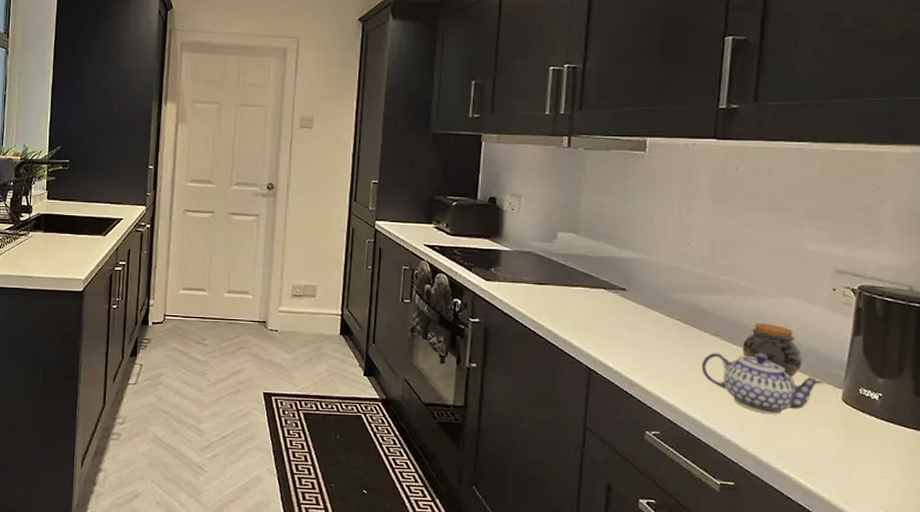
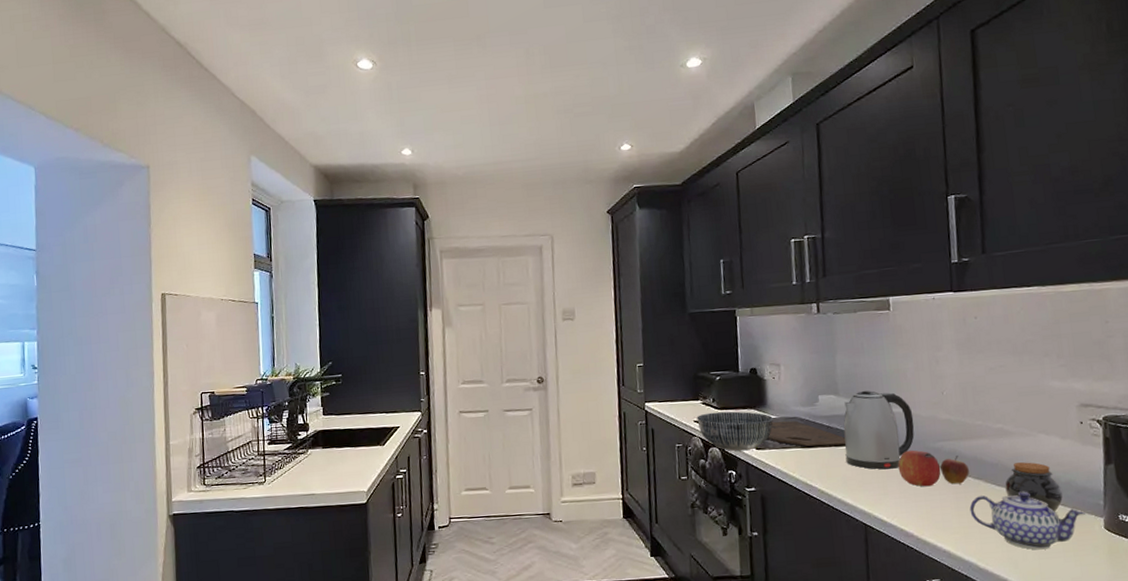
bowl: none [427,238,507,281] -> present [697,411,773,452]
cutting board: none [499,254,581,287] -> present [768,421,847,447]
kettle: none [578,233,655,315] -> present [843,390,915,470]
fruit: none [631,298,677,338] -> present [898,450,941,487]
fruit: none [675,309,706,339] -> present [940,456,969,484]

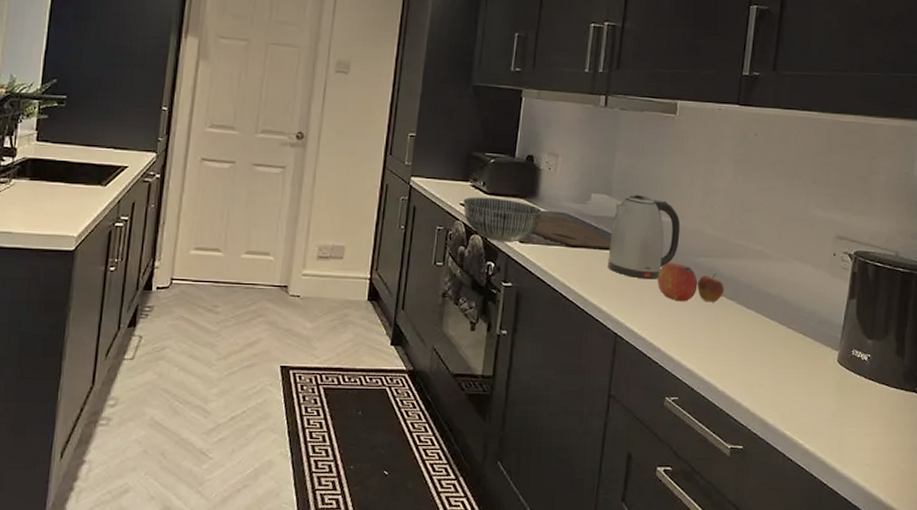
teapot: present [969,491,1086,550] -> none [718,316,824,377]
jar: present [1005,462,1063,512] -> none [754,287,807,341]

